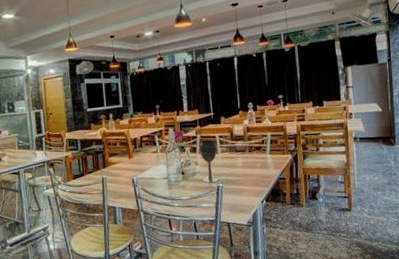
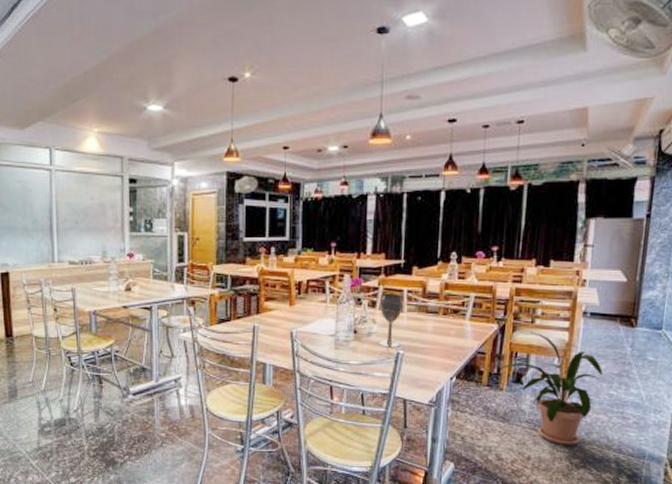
house plant: none [299,157,376,245] -> present [501,331,603,446]

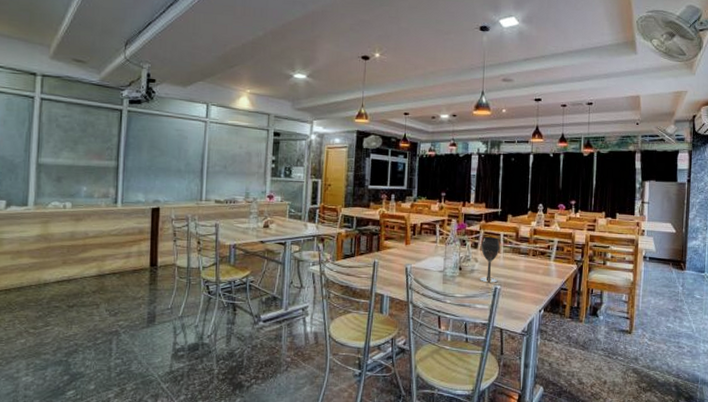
house plant: present [501,331,603,446] -> none [580,271,661,372]

